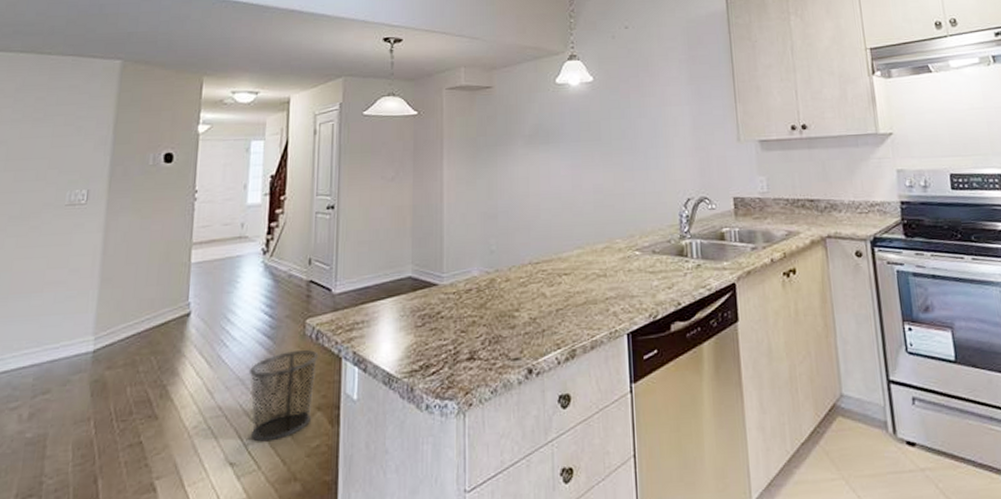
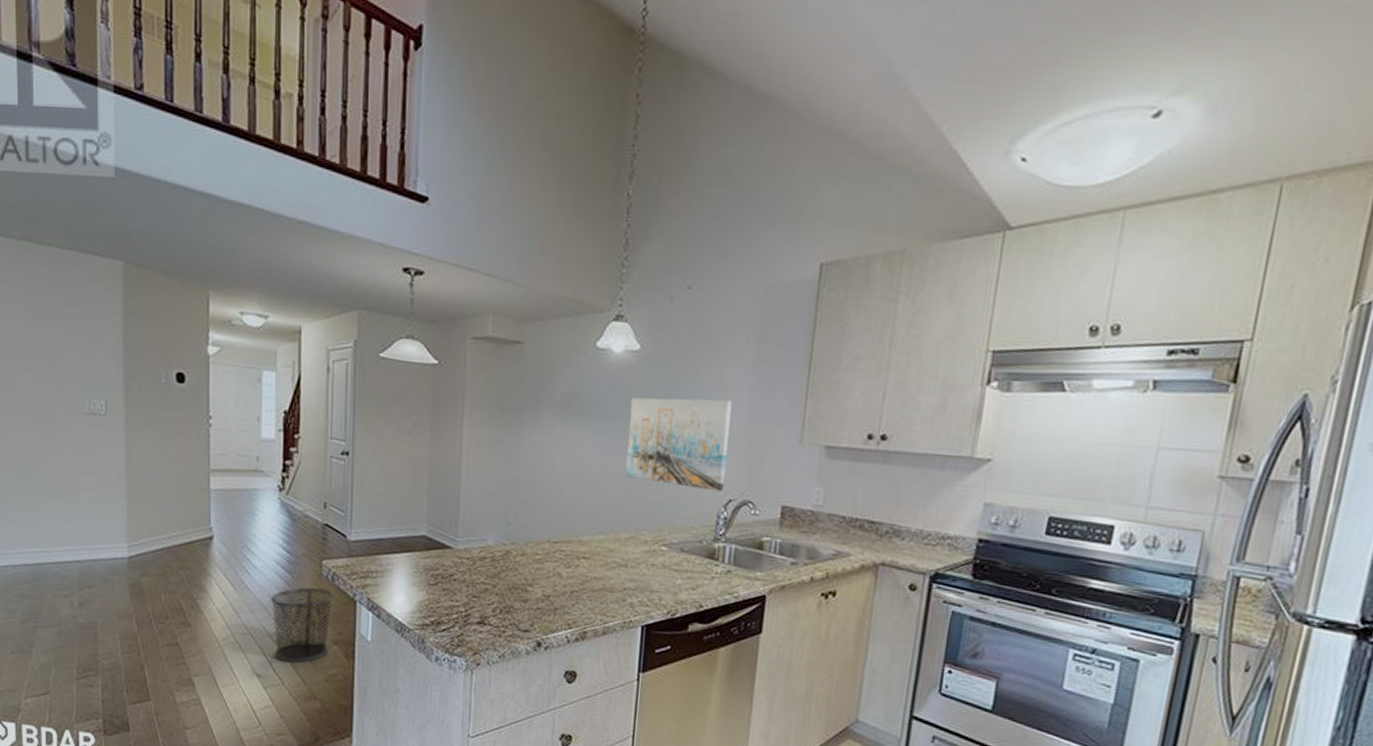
wall art: none [591,113,682,193] -> present [625,397,732,492]

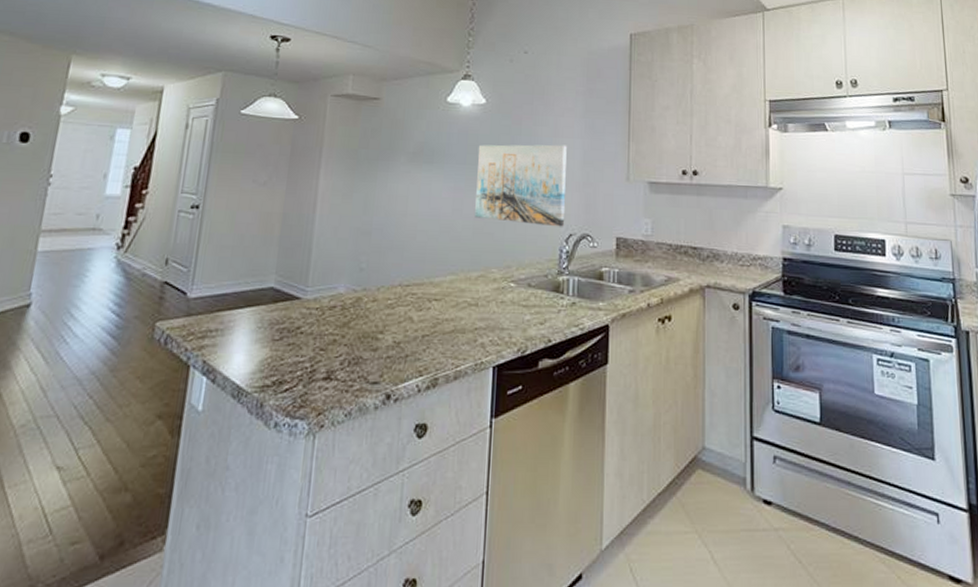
waste bin: present [271,587,335,663] -> none [83,353,166,447]

